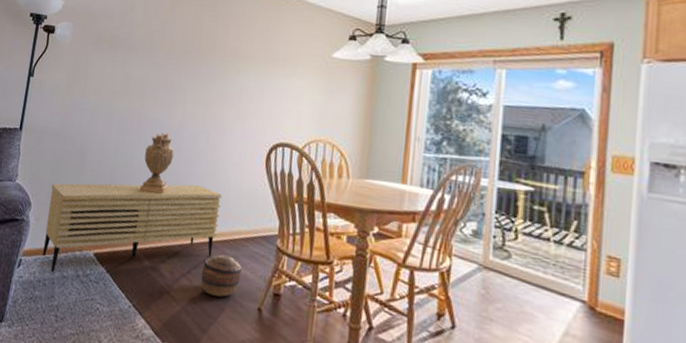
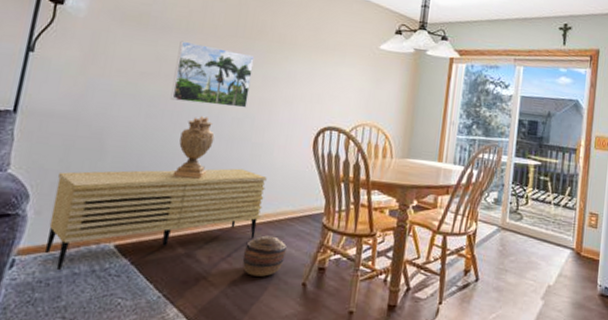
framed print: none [136,60,209,124] -> present [170,41,255,108]

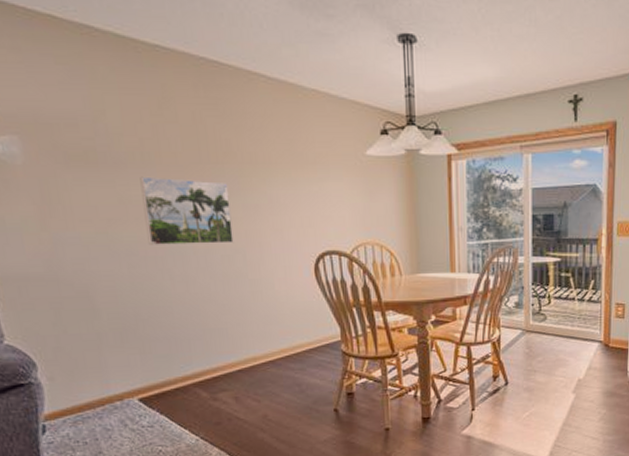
sideboard: present [44,168,267,271] -> none [56,307,278,430]
decorative urn: present [172,116,215,179] -> none [171,258,211,326]
basket: present [242,235,287,277] -> none [268,369,311,409]

